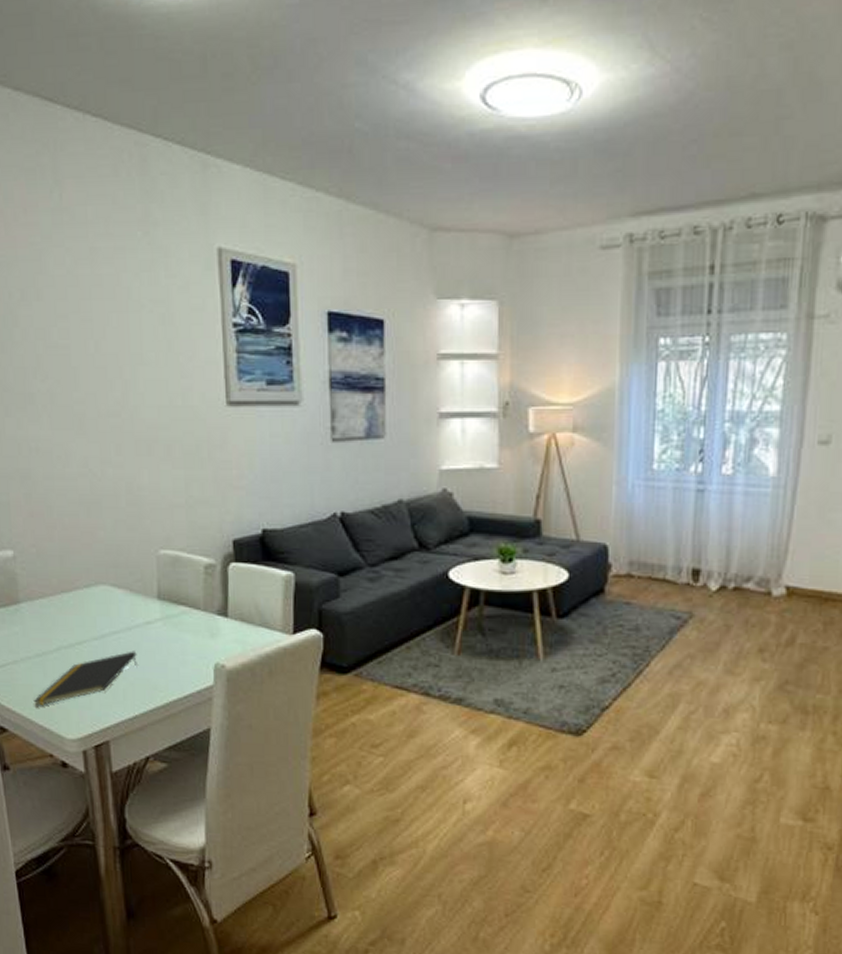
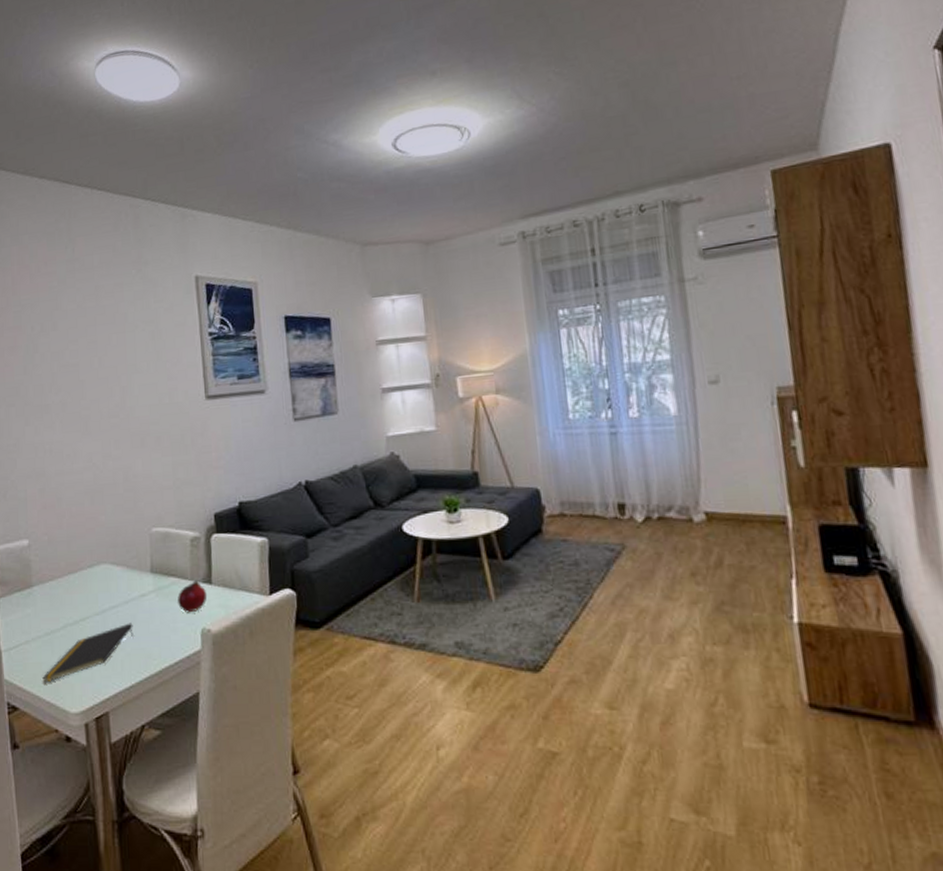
fruit: none [188,611,222,646] -> present [178,580,208,613]

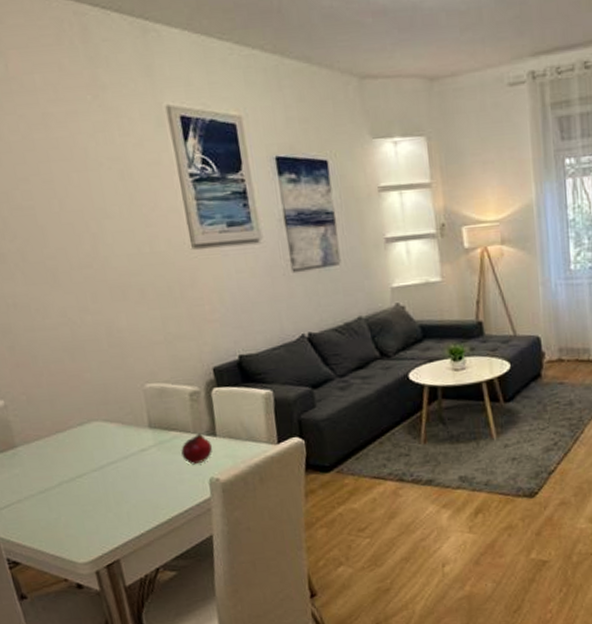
notepad: present [42,623,134,683] -> none [42,476,138,538]

